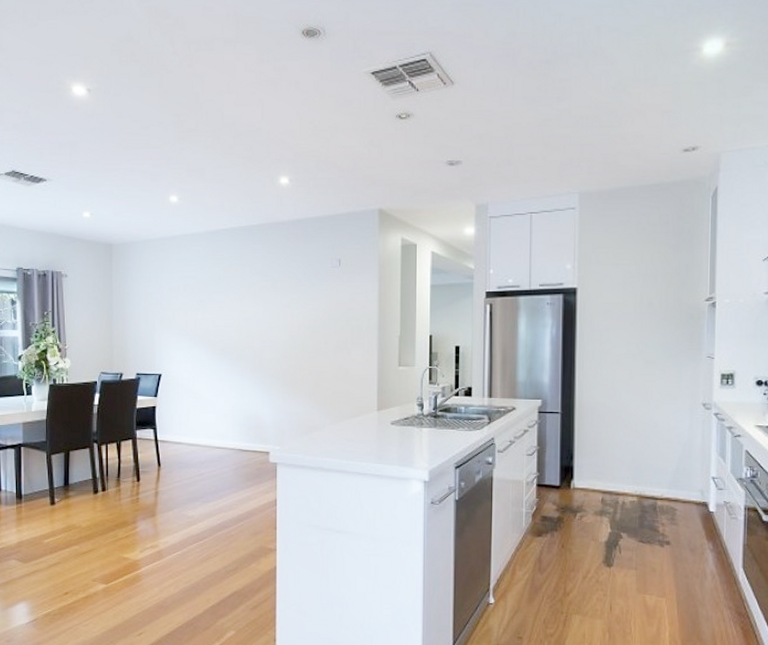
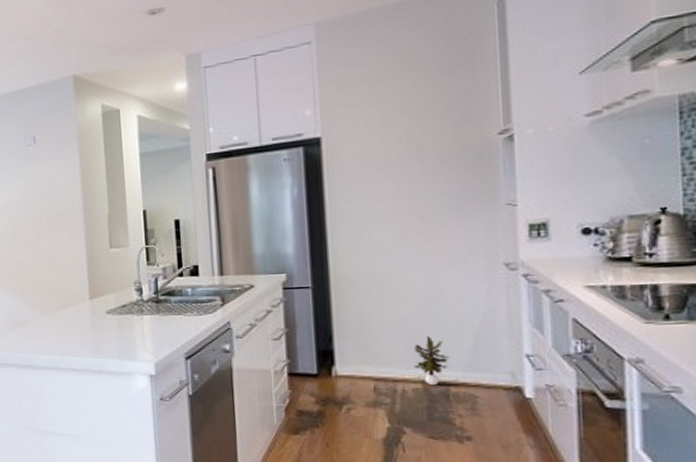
potted plant: none [632,459,658,499] -> present [413,336,449,386]

